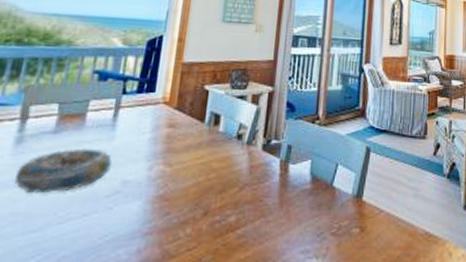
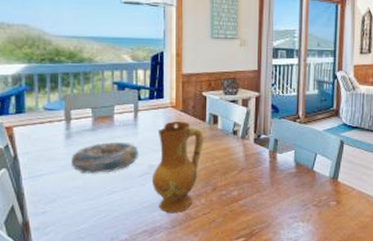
ceramic jug: none [122,121,200,249] -> present [151,121,203,213]

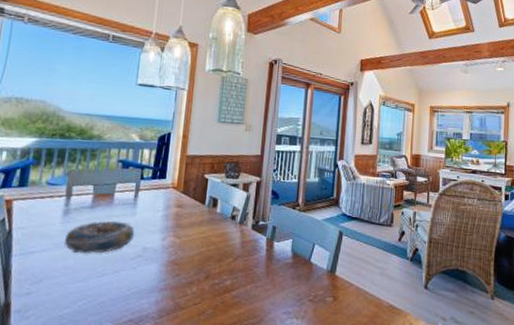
ceramic jug: present [151,121,203,213] -> none [143,202,202,301]

